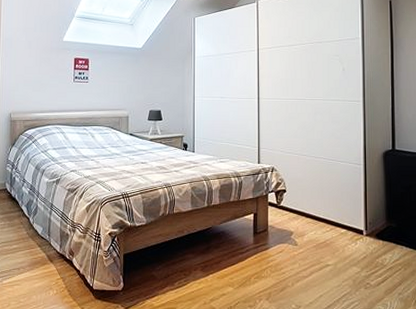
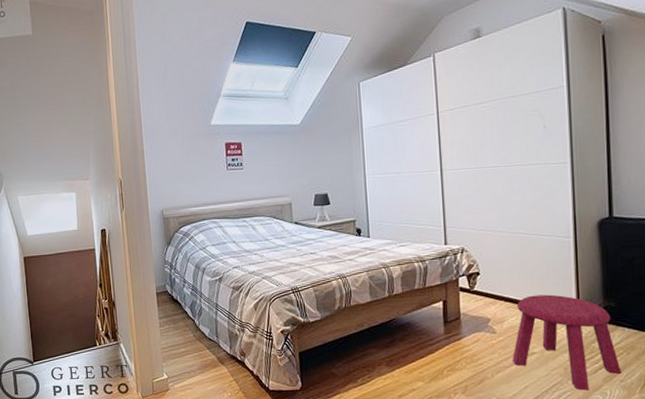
stool: none [311,213,400,301] -> present [513,294,622,391]

